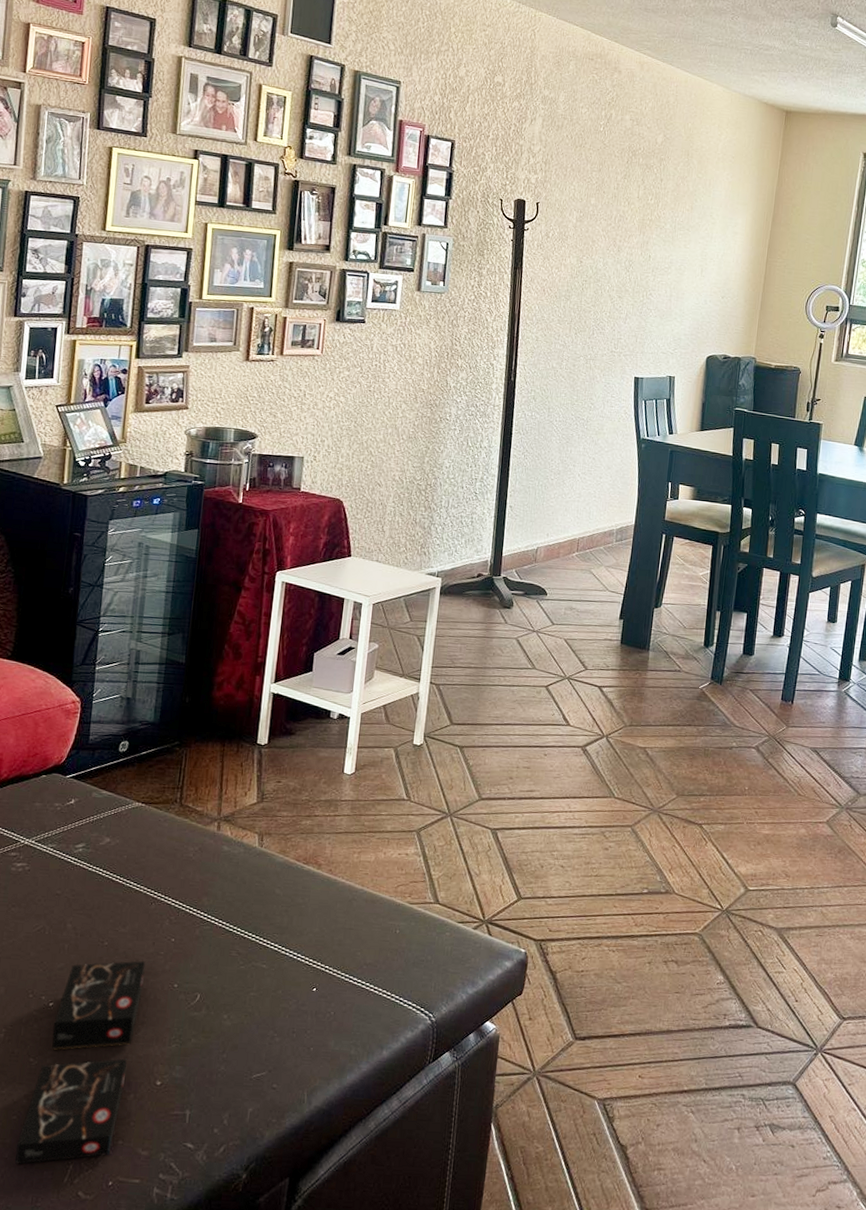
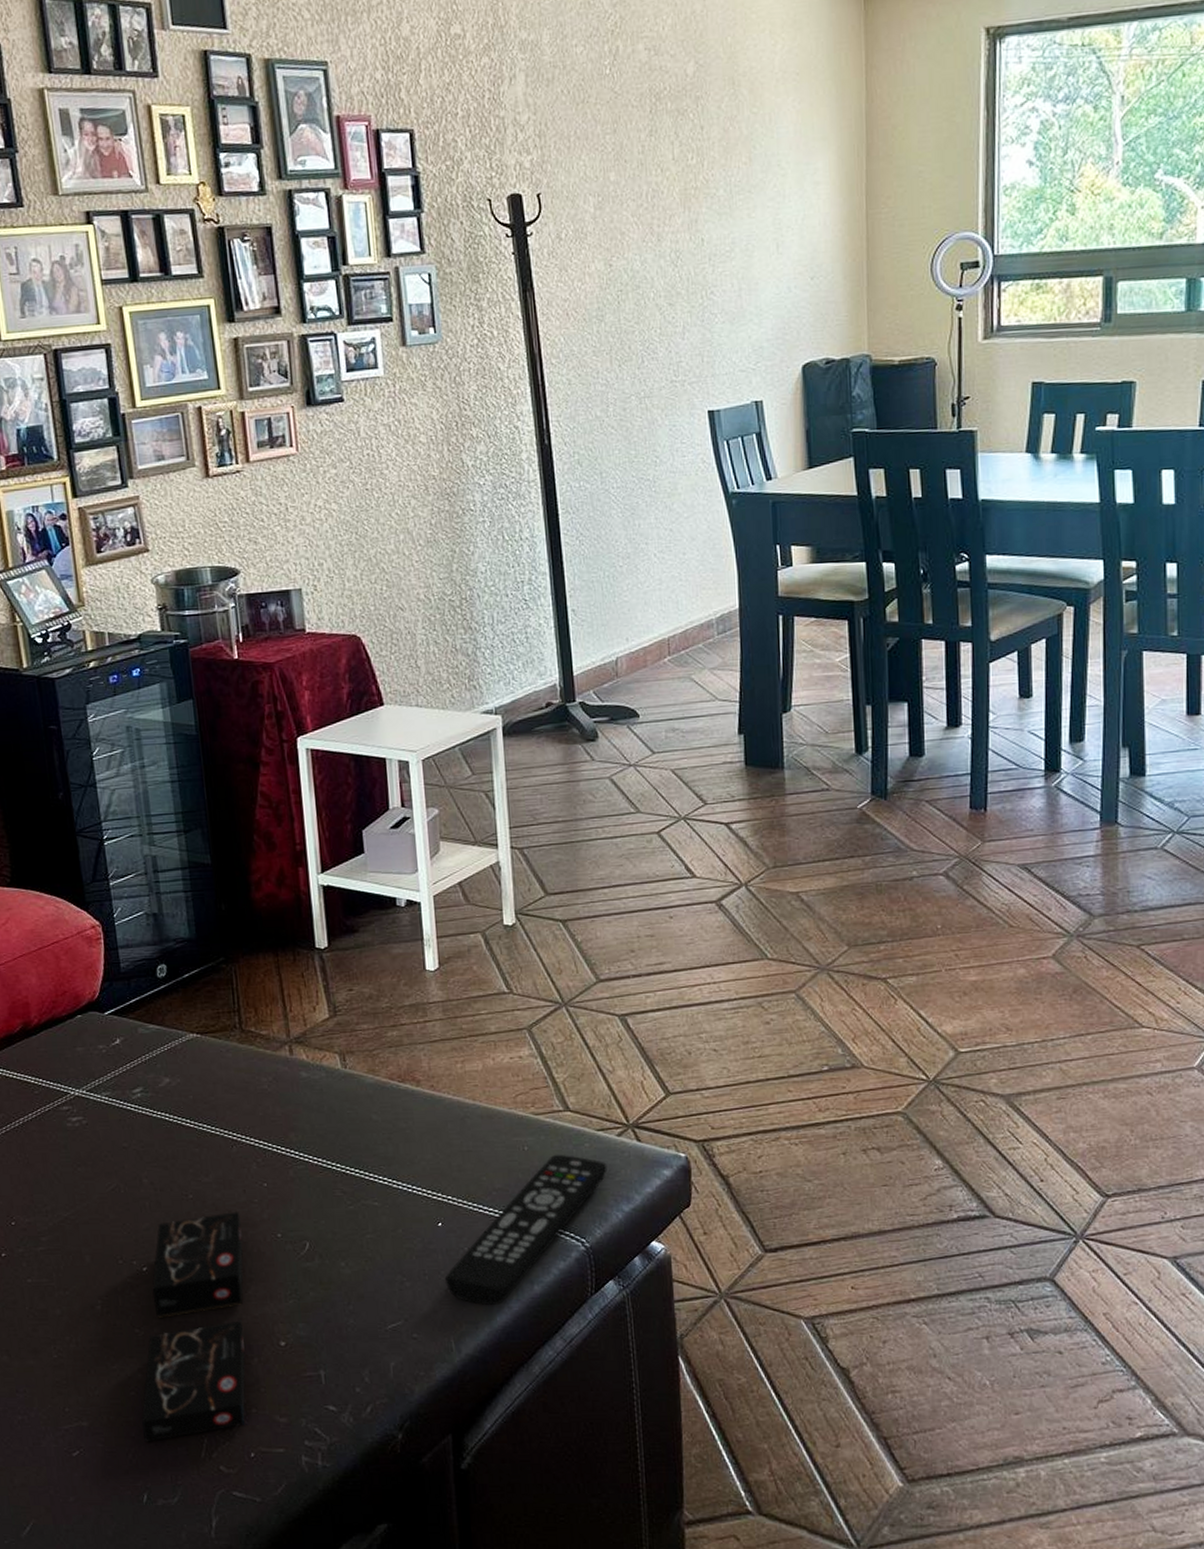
remote control: none [309,939,461,1066] -> present [444,1154,607,1306]

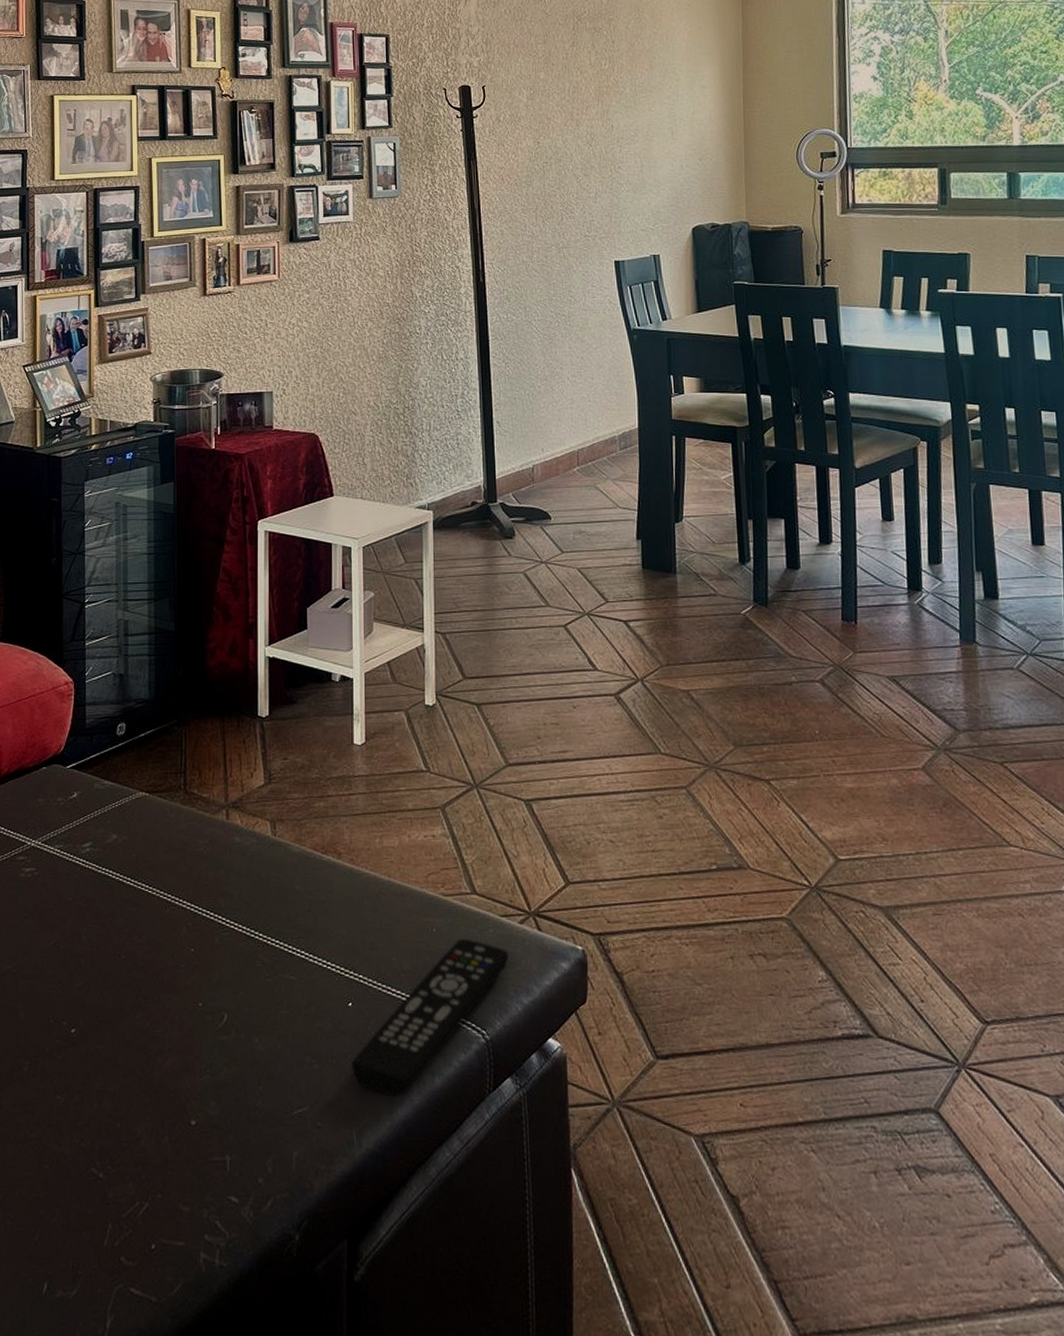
product box: present [142,1212,245,1442] -> none [51,976,167,1223]

